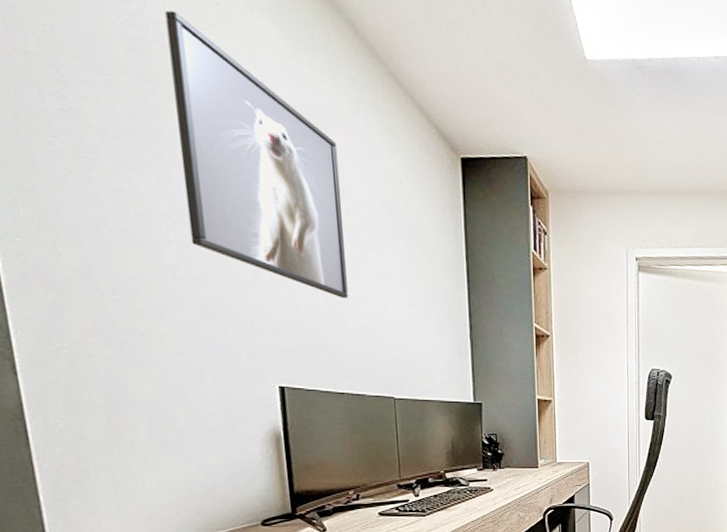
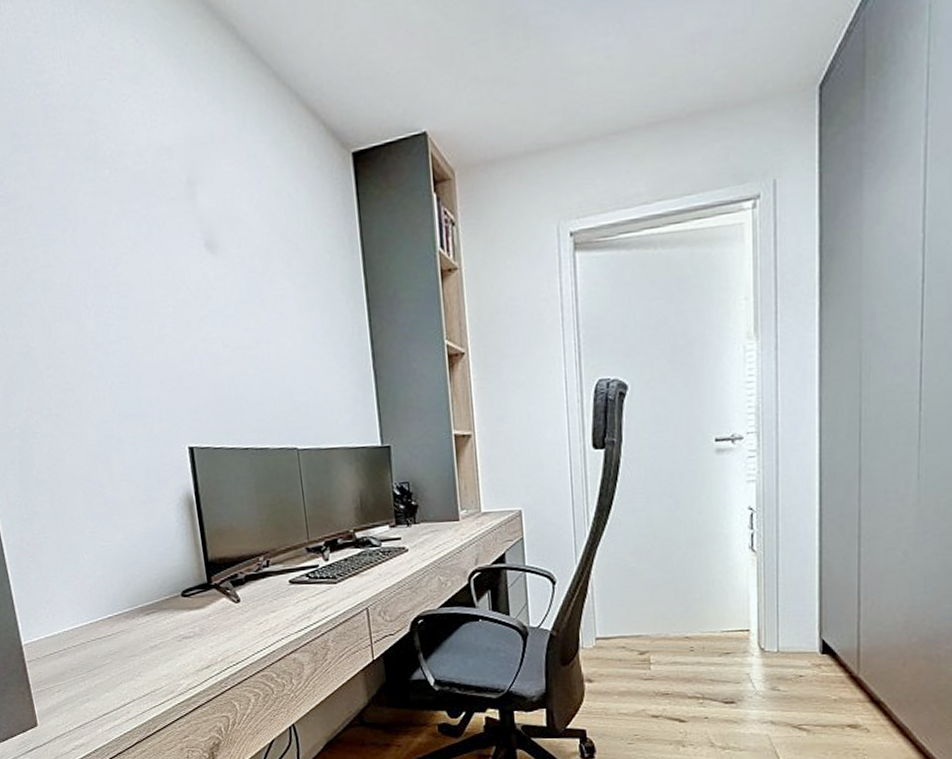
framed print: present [165,10,348,298] -> none [70,69,246,342]

